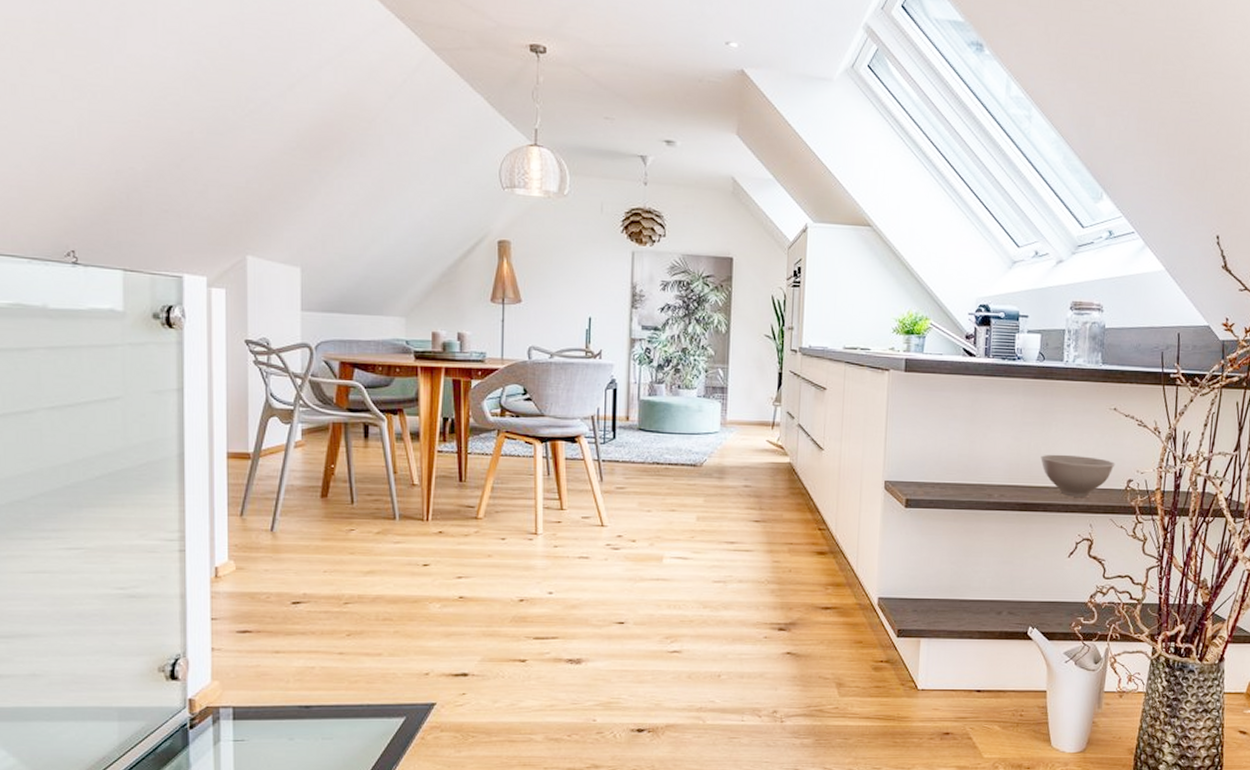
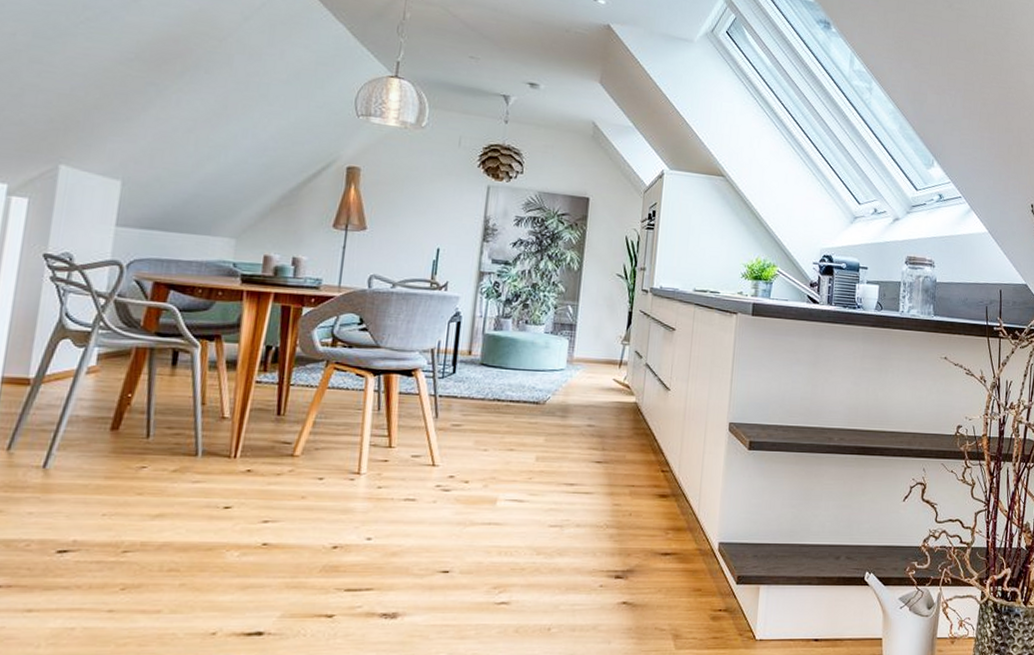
bowl: present [1041,454,1116,497] -> none [878,399,946,442]

